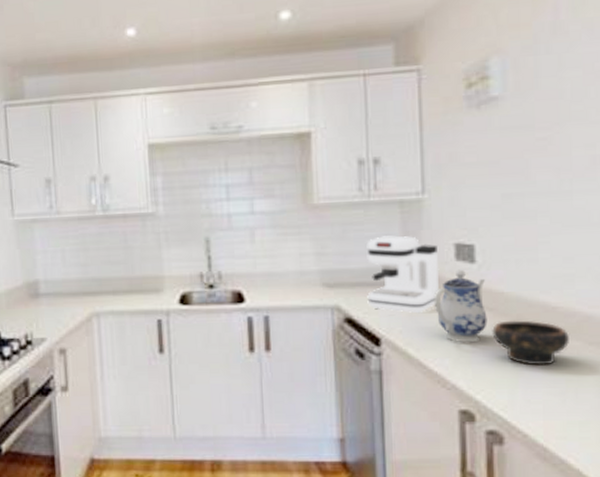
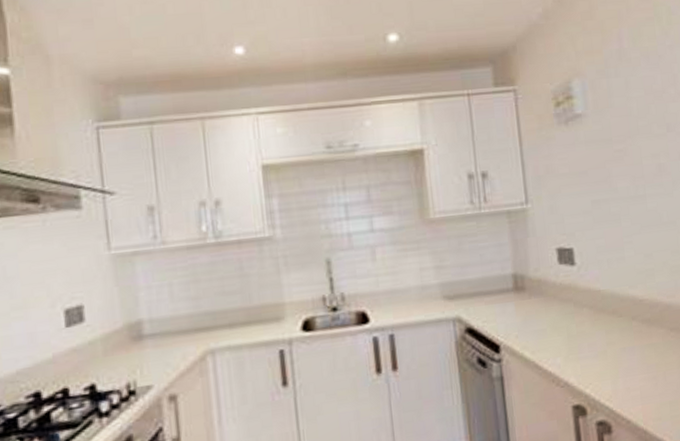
coffee maker: present [366,235,440,314] -> none [481,244,547,318]
teapot: present [433,269,488,343] -> none [542,272,590,341]
bowl: present [492,320,569,366] -> none [594,314,655,355]

